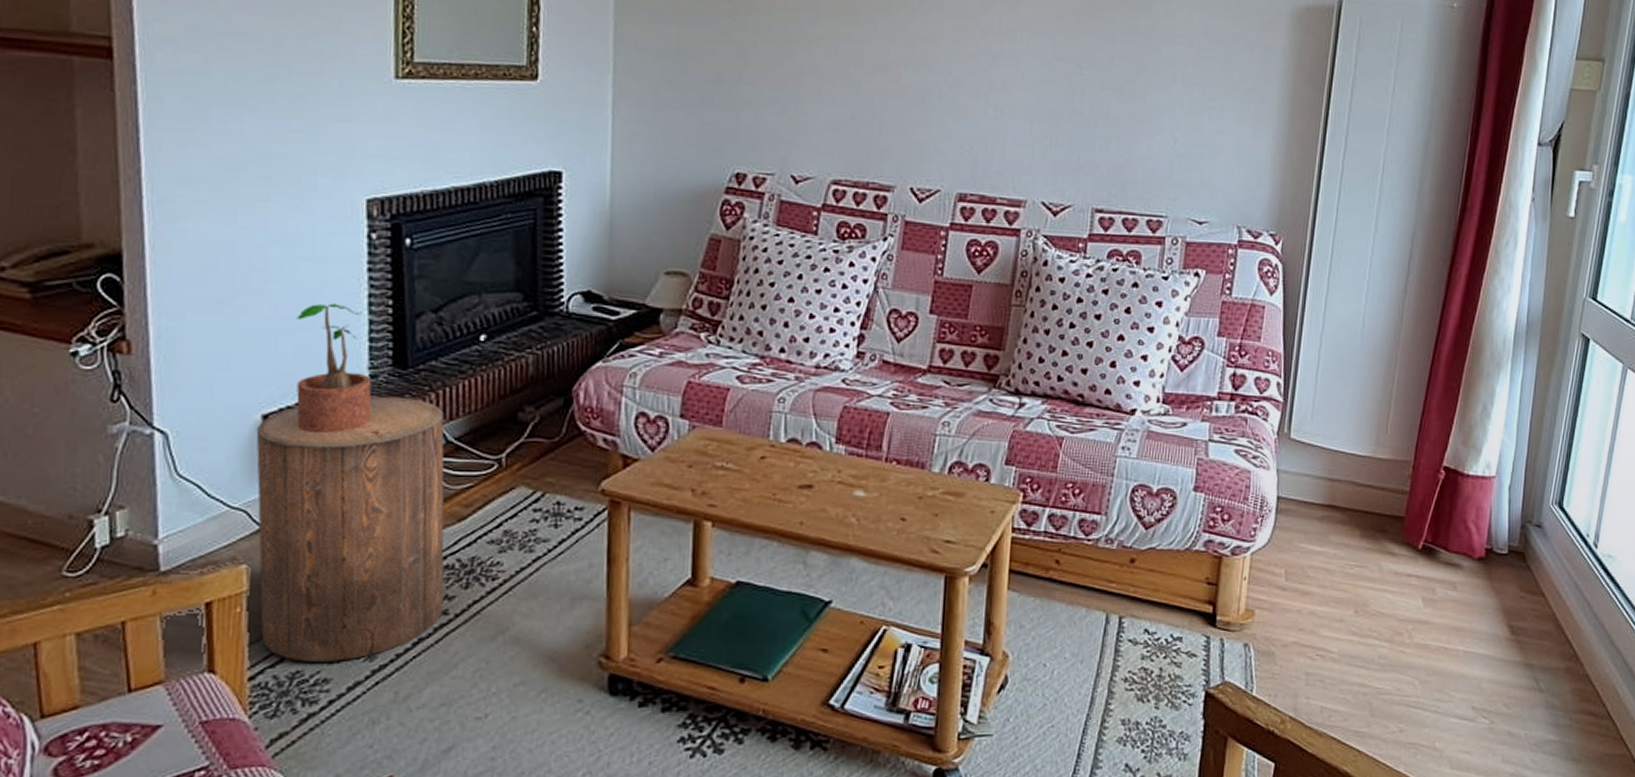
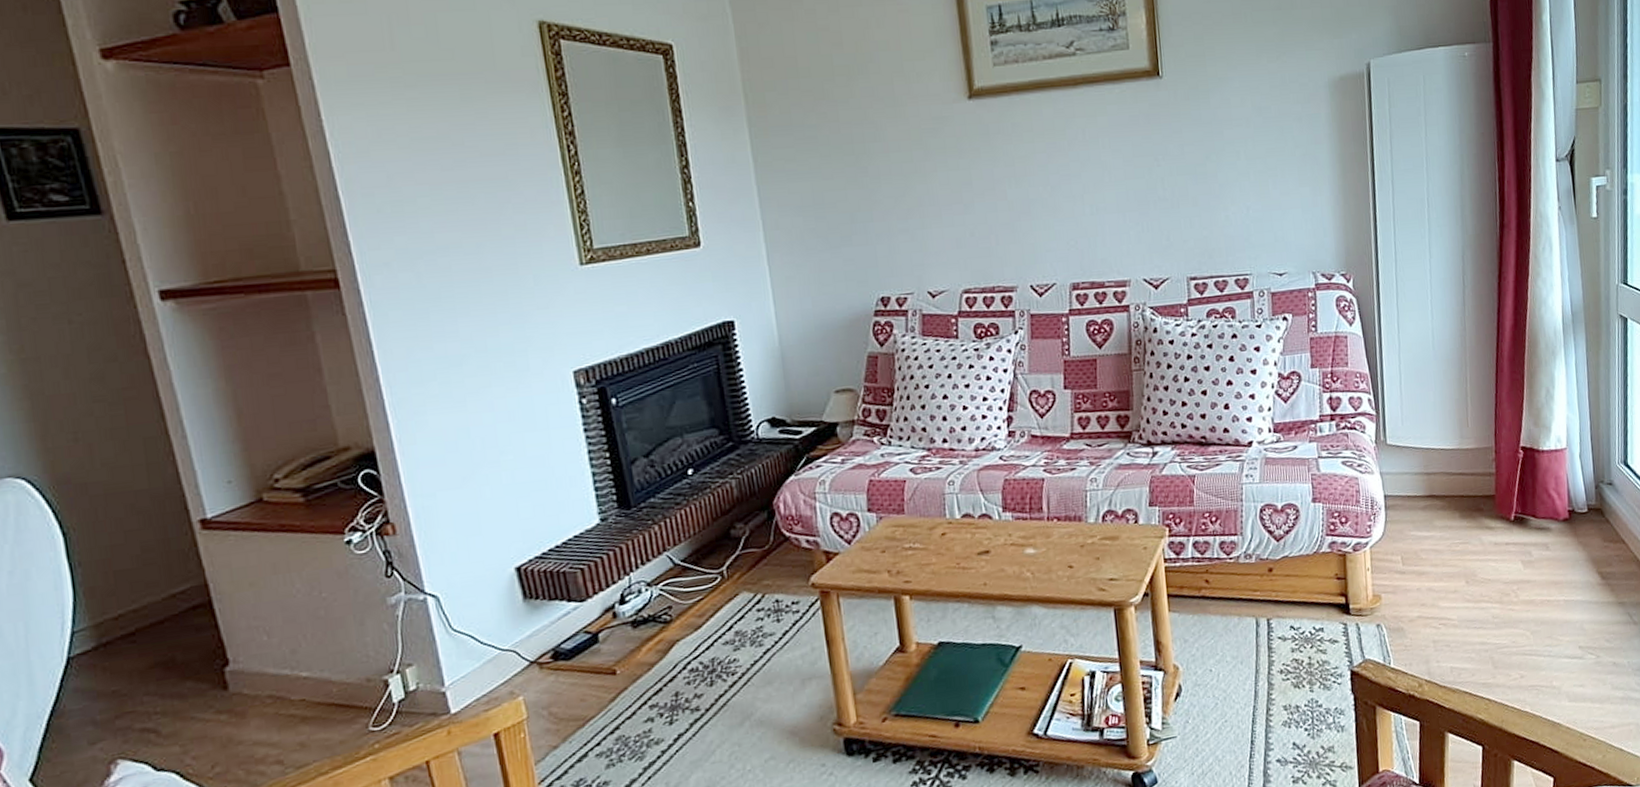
stool: present [256,395,445,662] -> none [512,532,695,771]
potted plant: present [296,303,372,434] -> none [531,463,608,576]

